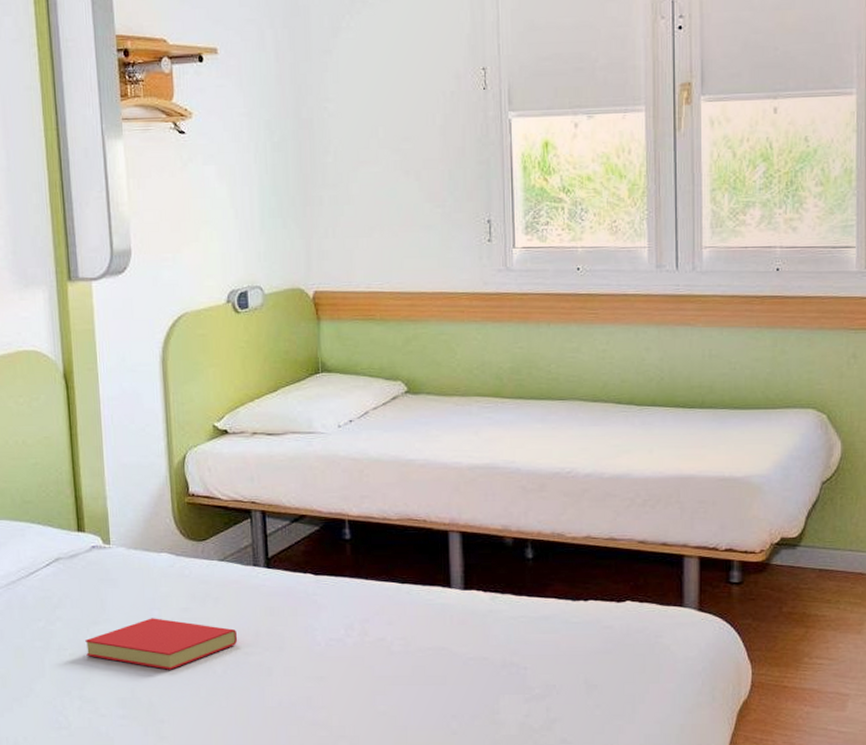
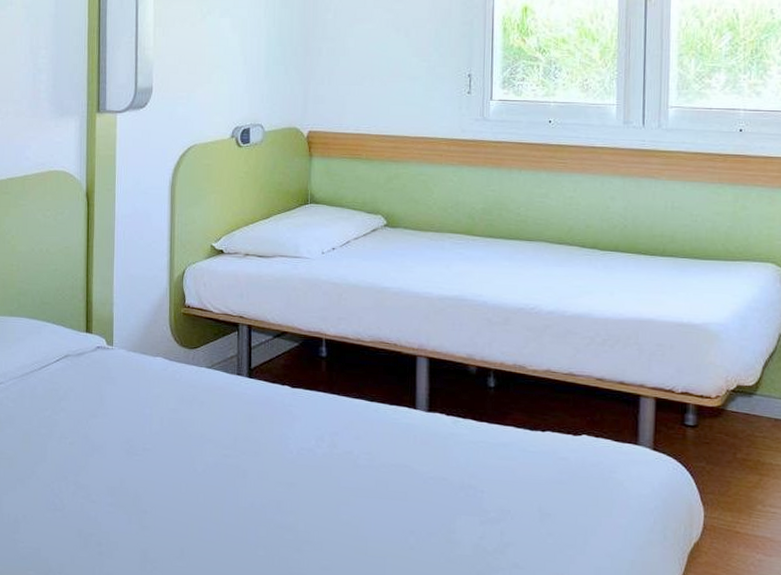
book: present [85,618,238,670] -> none [84,415,218,465]

